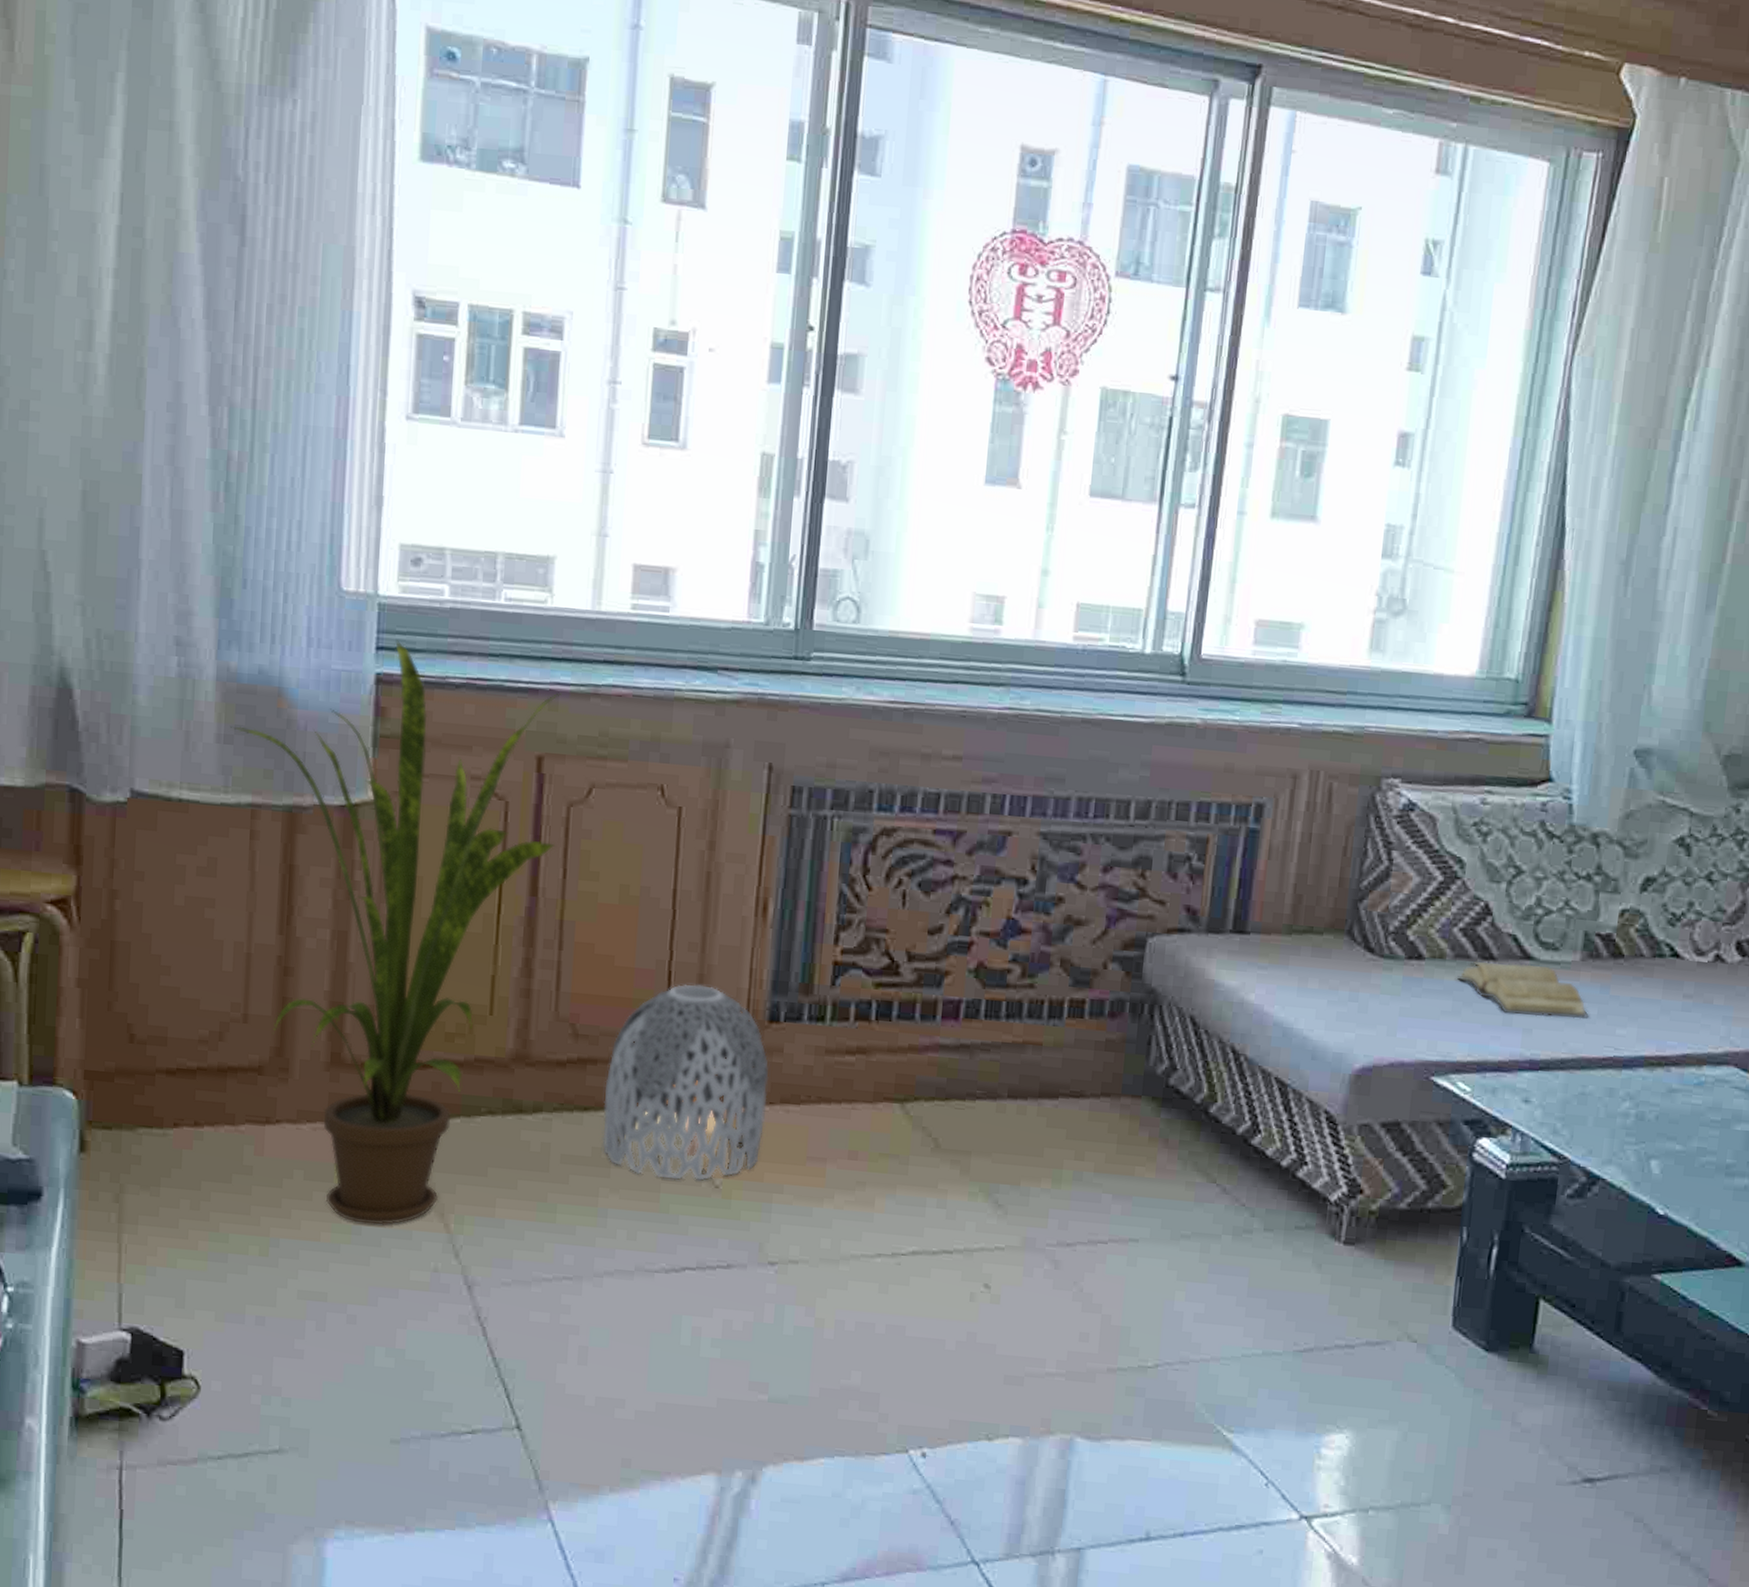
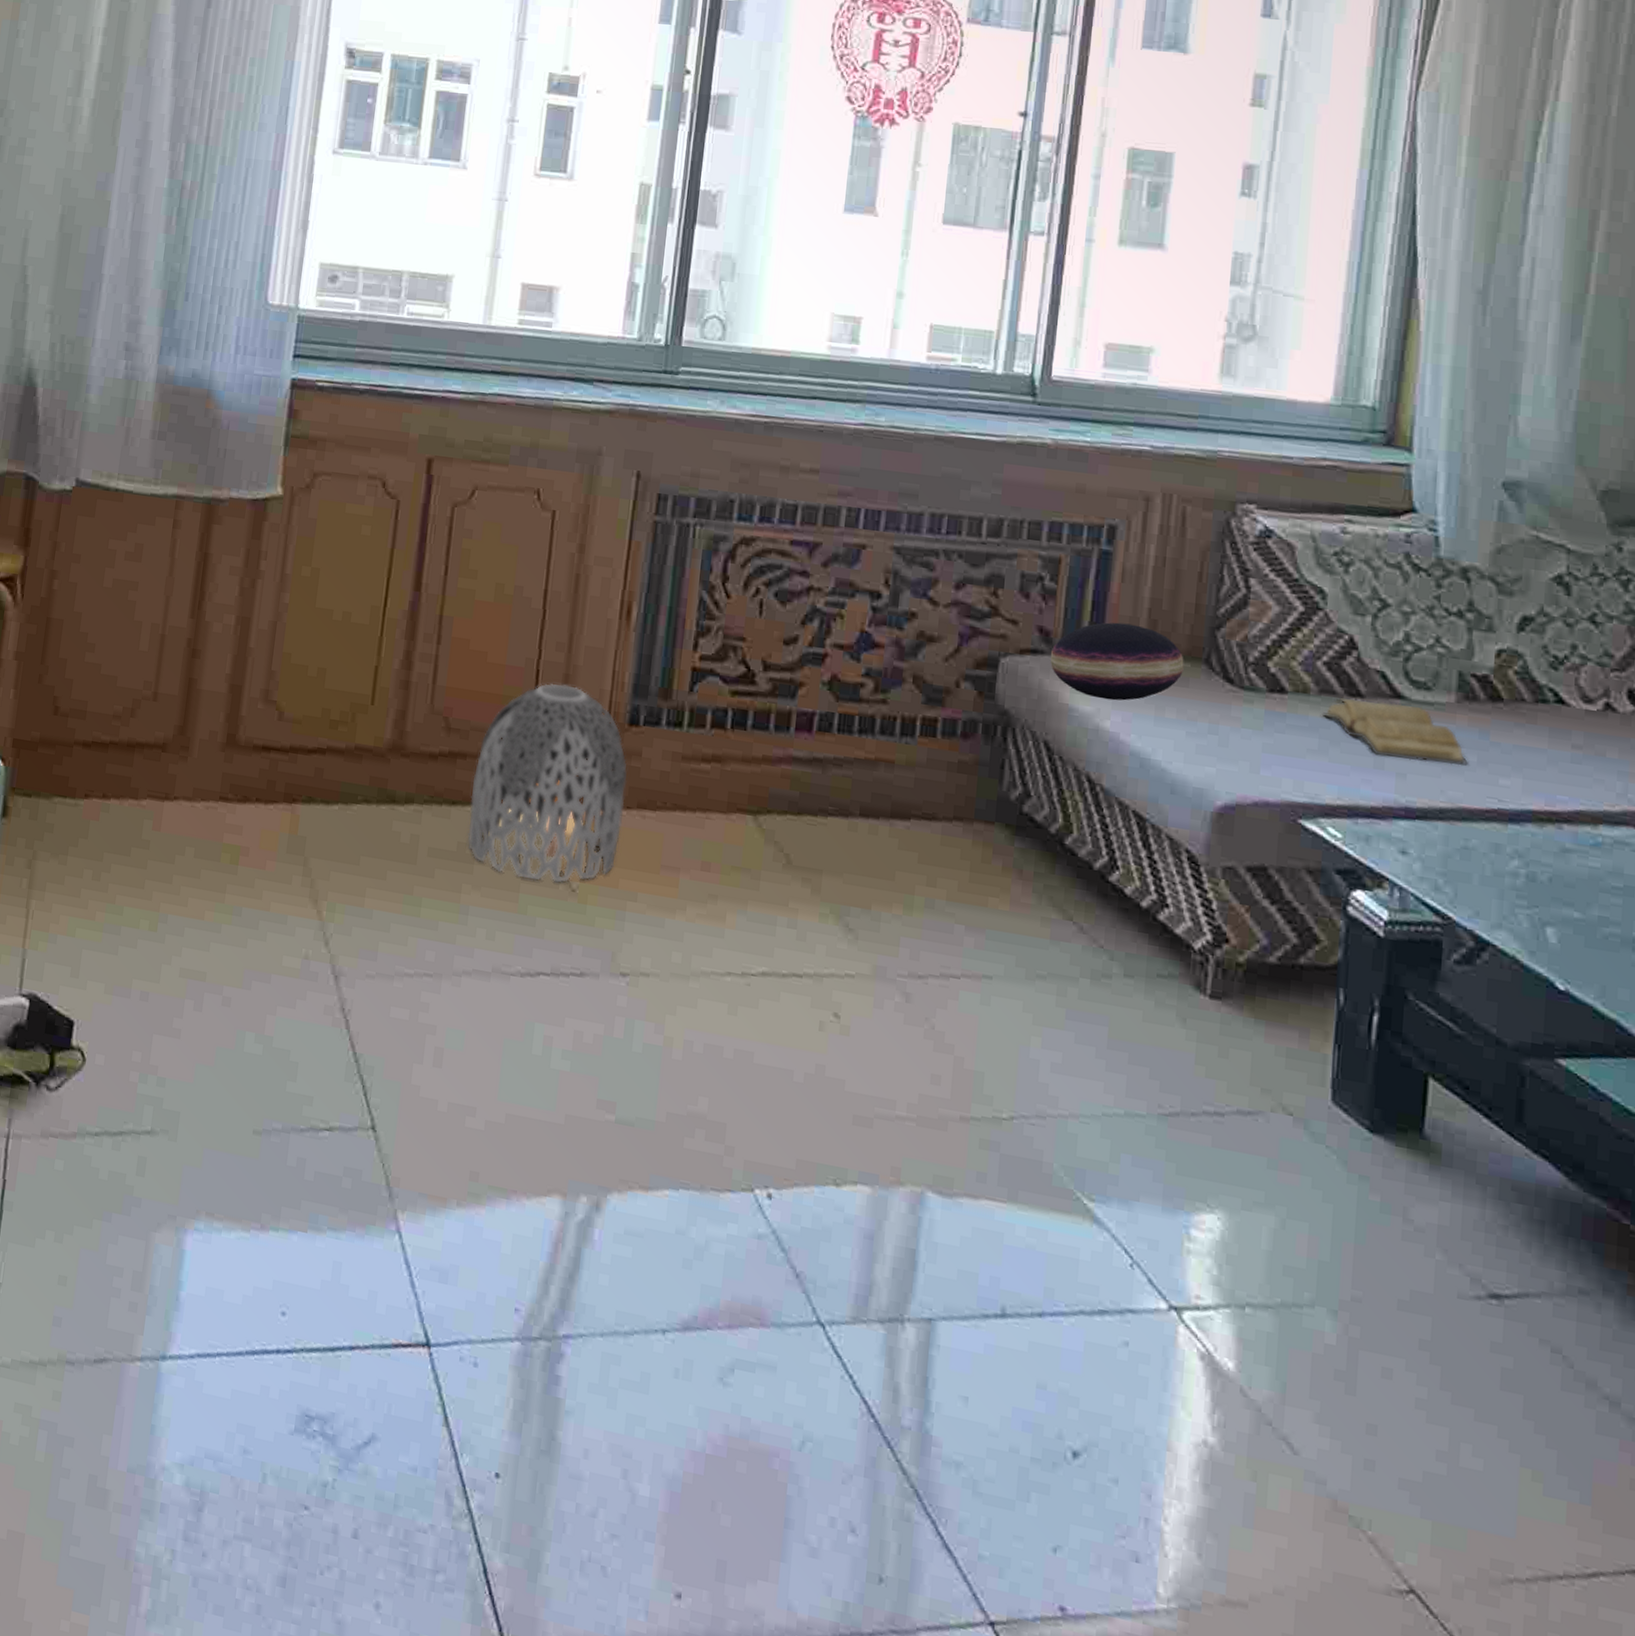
house plant: present [231,640,562,1225] -> none [165,349,453,908]
cushion: none [1196,898,1327,974] -> present [1049,622,1184,701]

